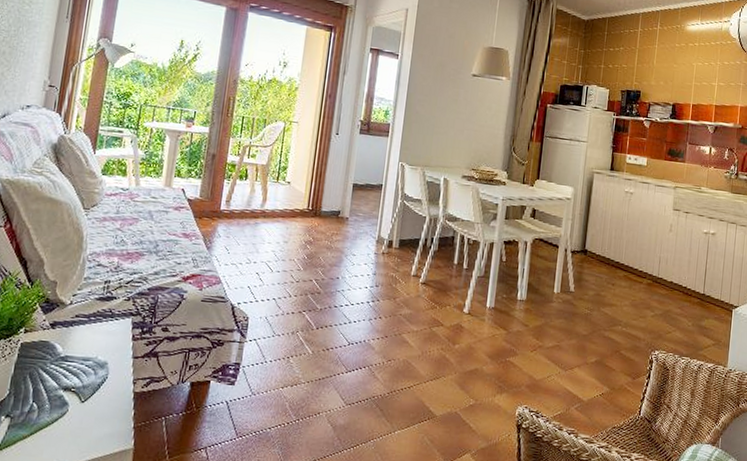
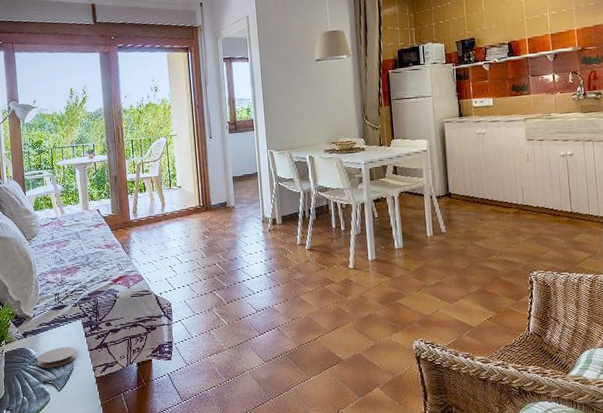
coaster: none [61,348,117,372] -> present [37,347,77,368]

